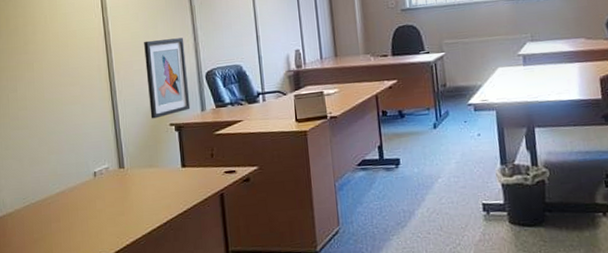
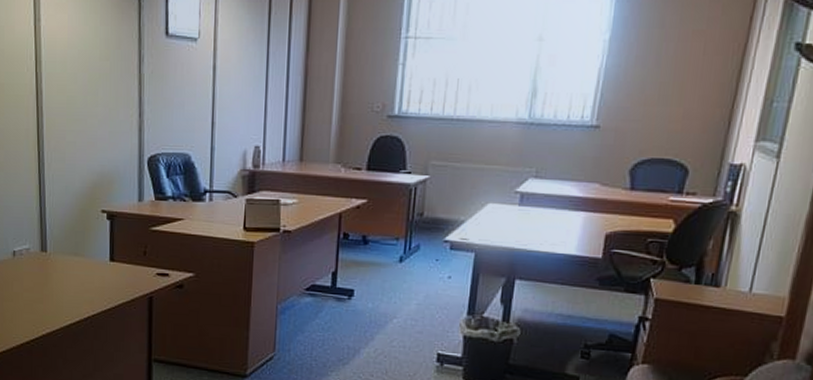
wall art: present [144,37,191,119] -> none [80,109,127,202]

